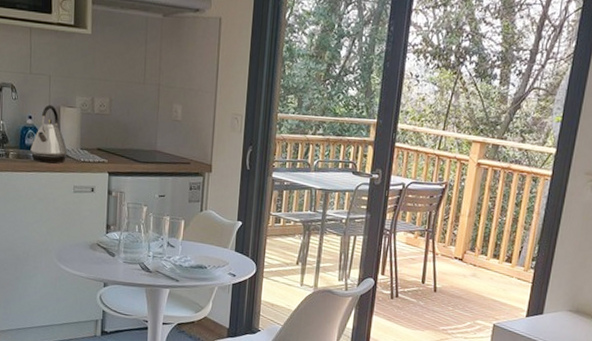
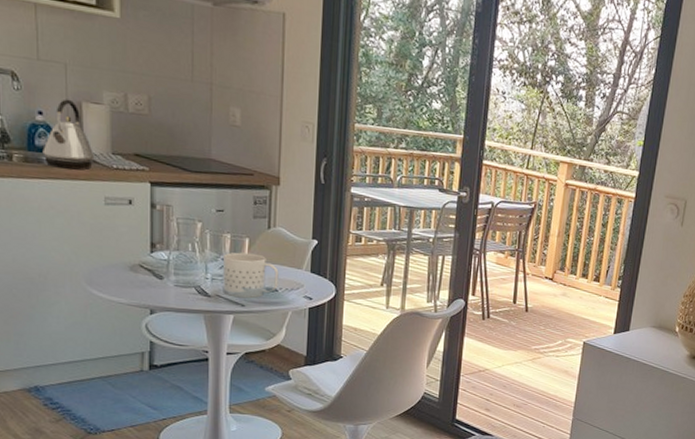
mug: none [161,233,208,275] -> present [223,252,279,299]

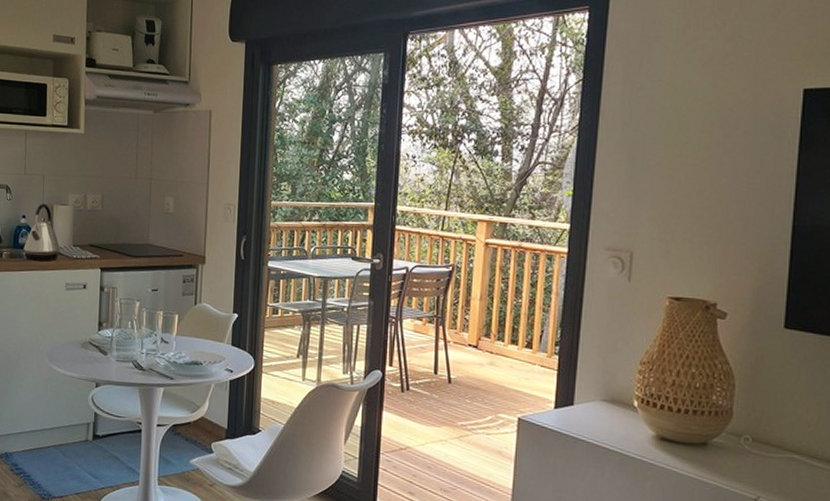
mug: present [223,252,279,299] -> none [155,328,203,372]

